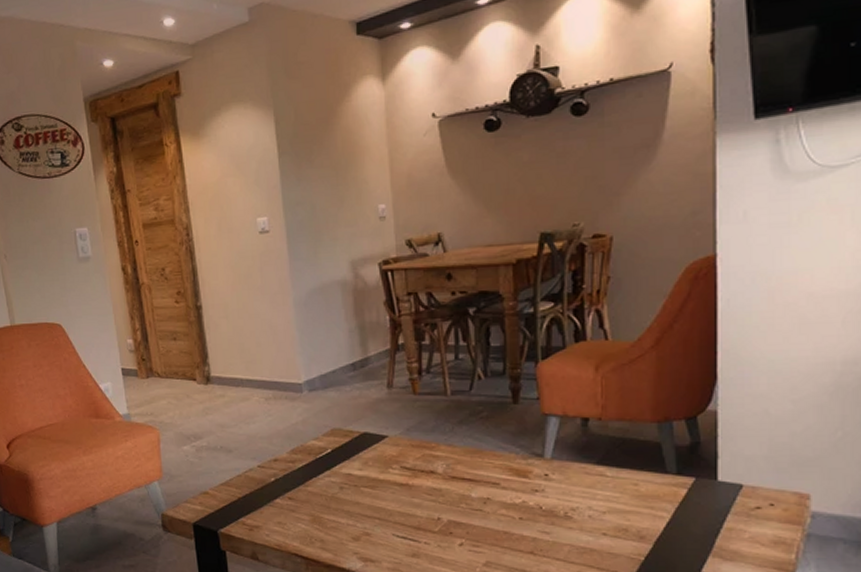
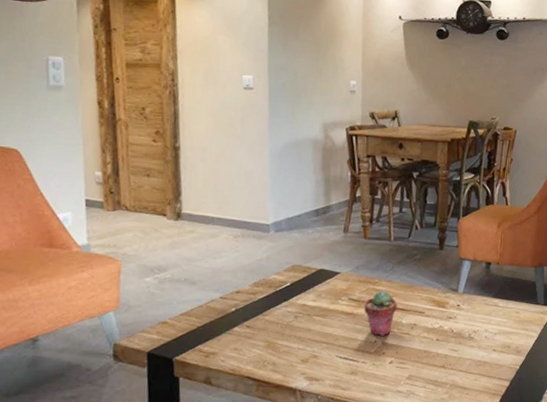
potted succulent: none [421,456,463,512] -> present [364,290,397,336]

